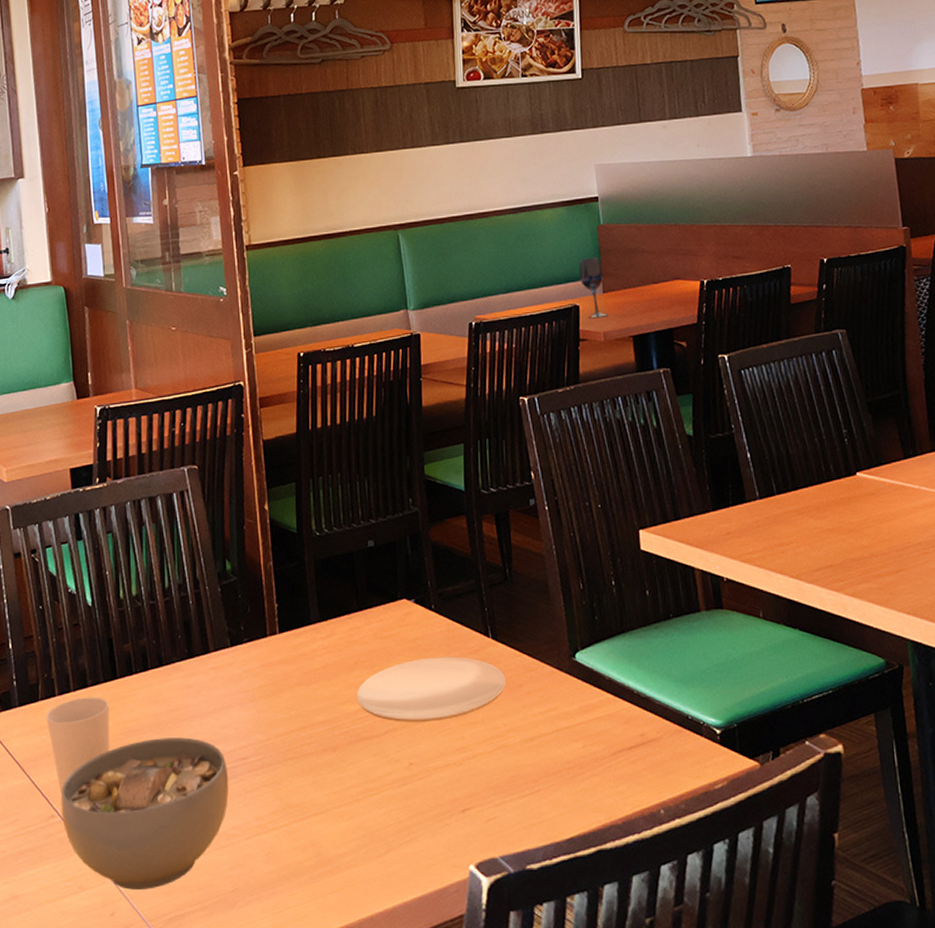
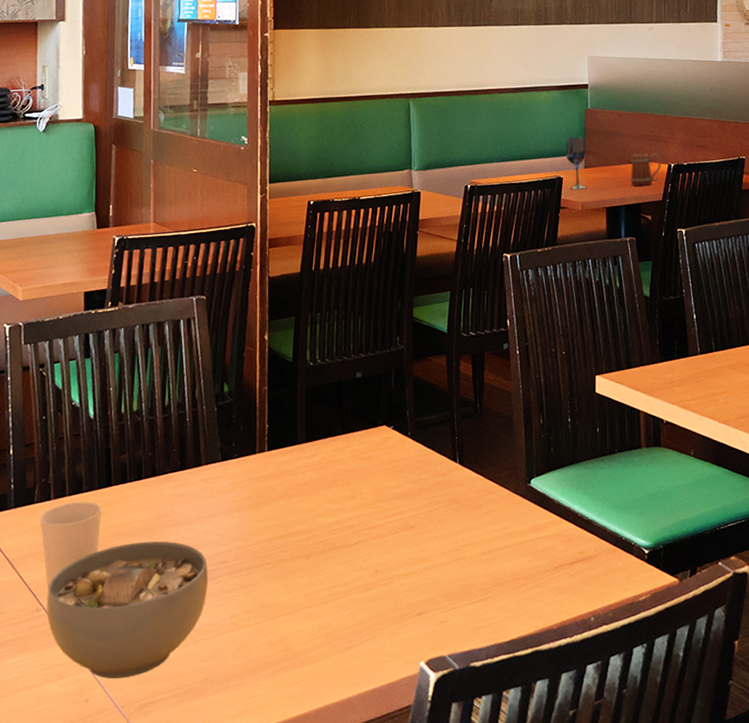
plate: present [356,656,507,722] -> none [333,478,468,535]
beer mug: none [656,269,693,309] -> present [631,153,662,186]

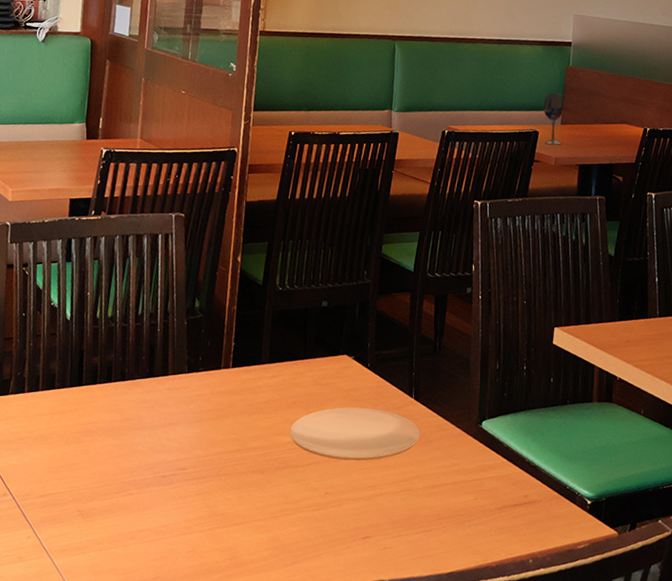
cup: present [40,502,102,590] -> none [13,397,72,477]
soup bowl: present [46,541,209,678] -> none [13,441,167,568]
plate: none [333,478,468,535] -> present [289,407,420,461]
beer mug: present [631,153,662,186] -> none [605,114,638,147]

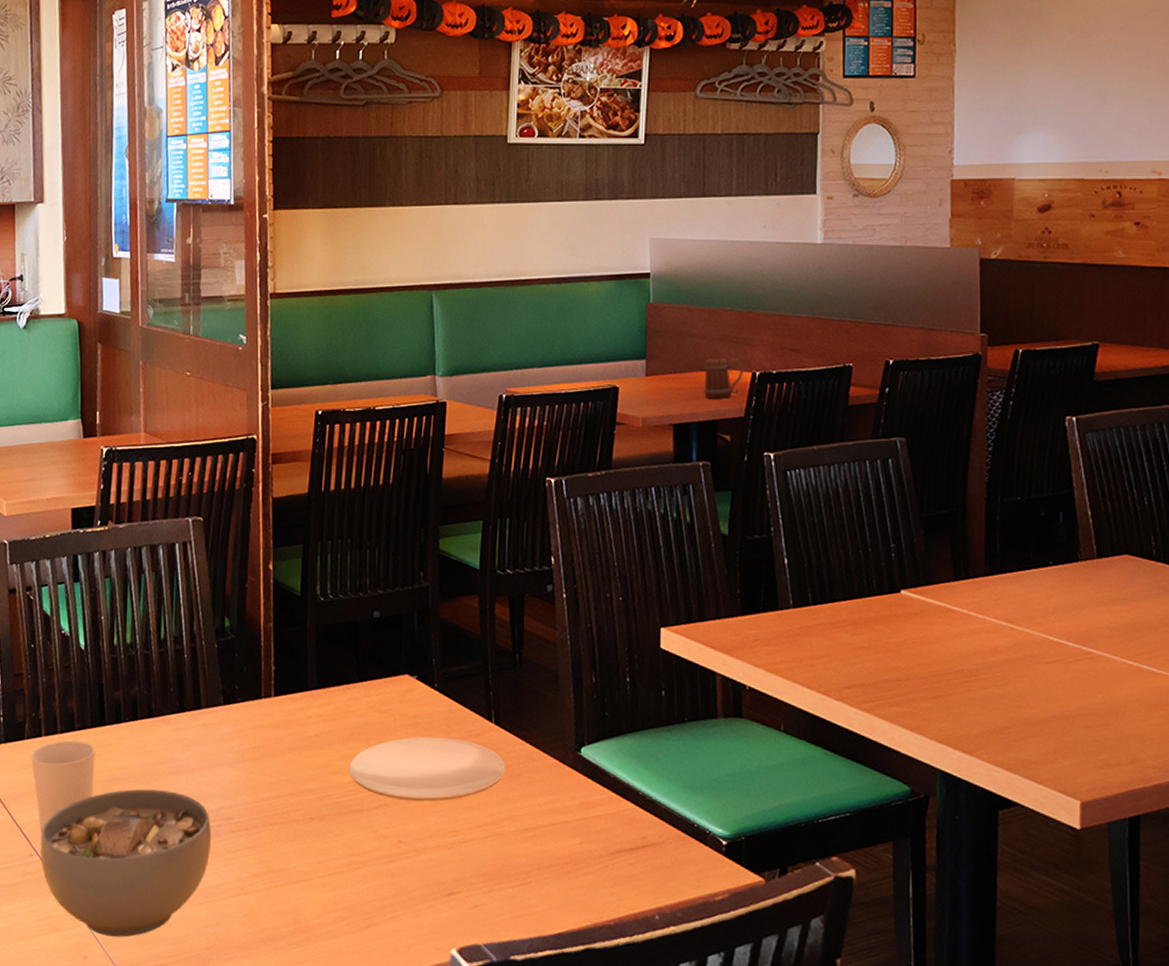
cup: none [13,397,72,477] -> present [31,740,95,835]
soup bowl: none [13,441,167,568] -> present [40,788,212,937]
wineglass: present [543,92,565,146] -> none [621,337,648,403]
beer mug: none [605,114,638,147] -> present [704,358,744,399]

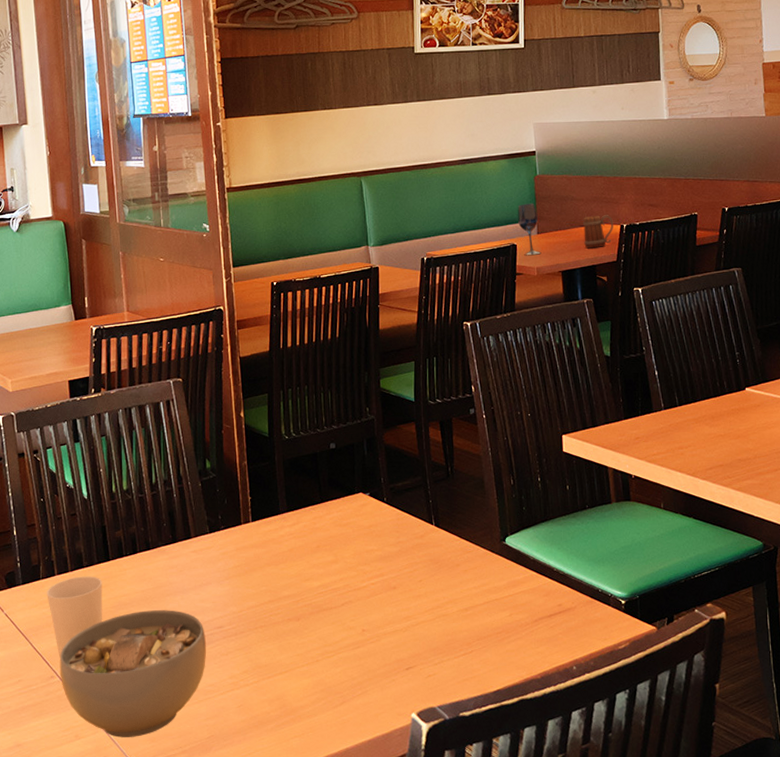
plate: present [349,736,506,802] -> none [318,541,447,596]
wineglass: none [621,337,648,403] -> present [517,203,541,256]

